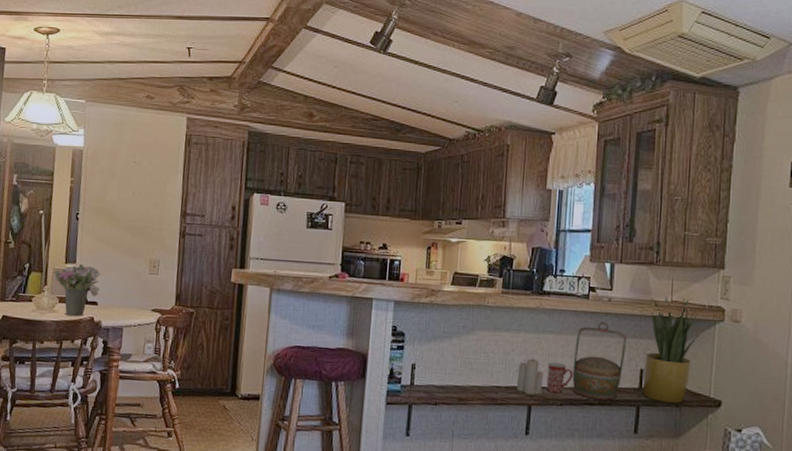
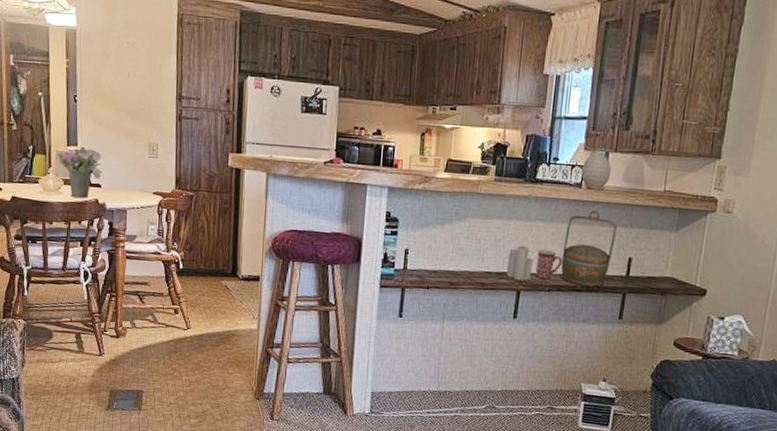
vase: none [588,261,618,301] -> present [581,149,612,190]
planter: present [642,296,699,404] -> none [629,185,690,292]

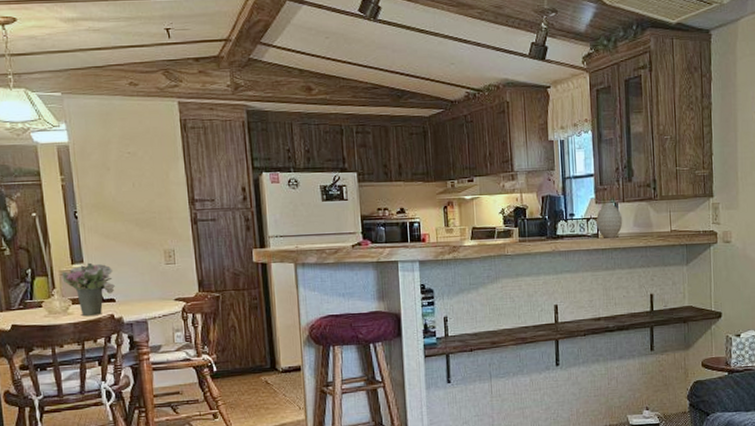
candle: present [505,245,533,281] -> none [542,297,568,331]
mug: present [535,249,563,280] -> none [568,298,593,326]
decorative basket: present [560,210,617,287] -> none [591,256,636,326]

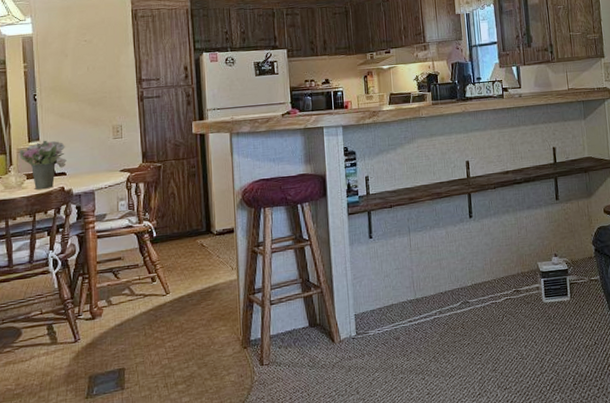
vase: present [596,202,623,238] -> none [501,65,525,98]

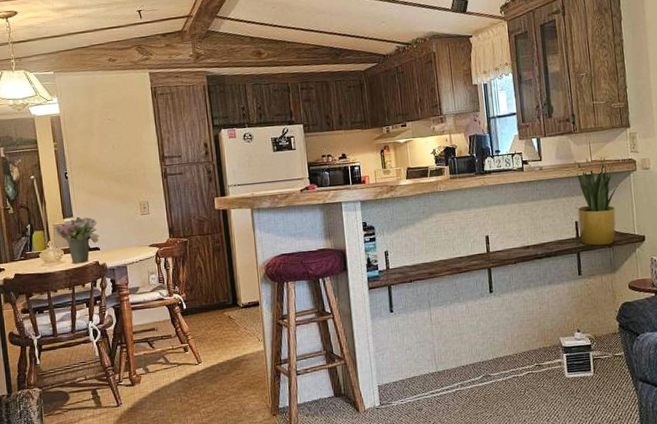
planter: none [552,85,594,171] -> present [574,157,619,246]

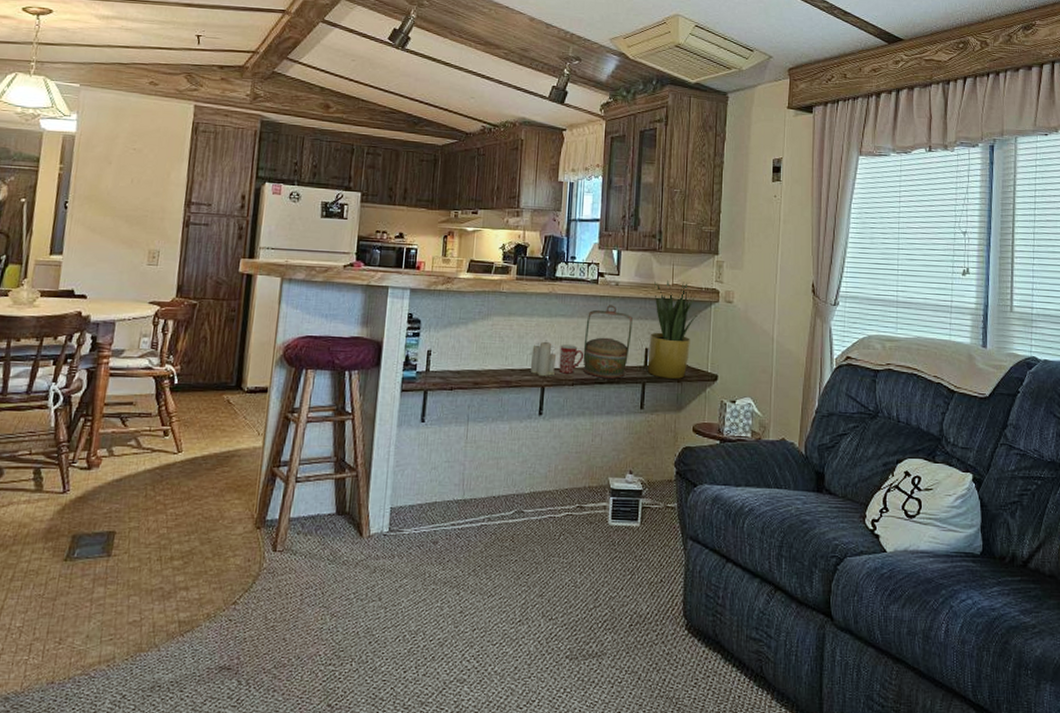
flower bouquet: present [55,216,99,264] -> none [36,255,91,311]
candle: none [474,228,499,260] -> present [530,341,556,377]
mug: none [498,228,521,255] -> present [558,344,584,374]
decorative basket: none [518,188,561,254] -> present [582,305,633,379]

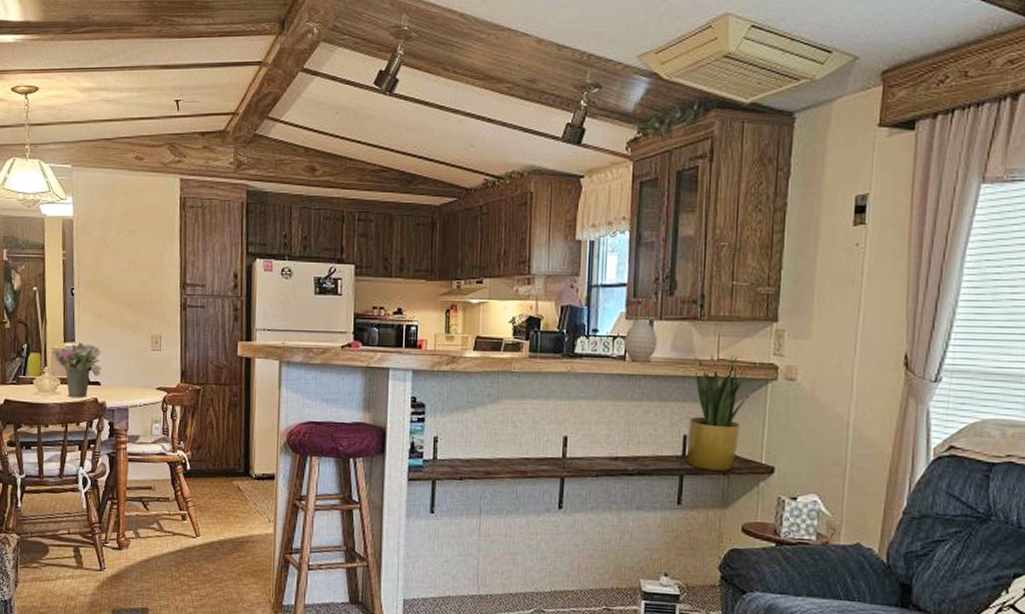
flower bouquet: none [36,255,91,311] -> present [54,342,101,397]
candle: present [530,341,556,377] -> none [547,427,577,467]
mug: present [558,344,584,374] -> none [580,431,610,464]
decorative basket: present [582,305,633,379] -> none [608,385,668,470]
vase: none [597,248,625,286] -> present [625,318,658,362]

